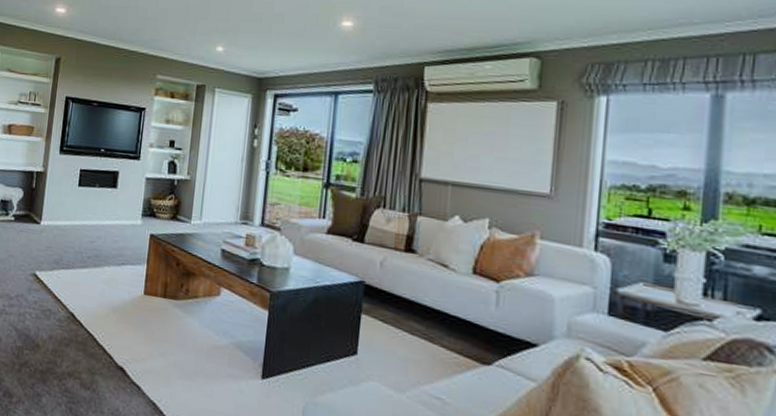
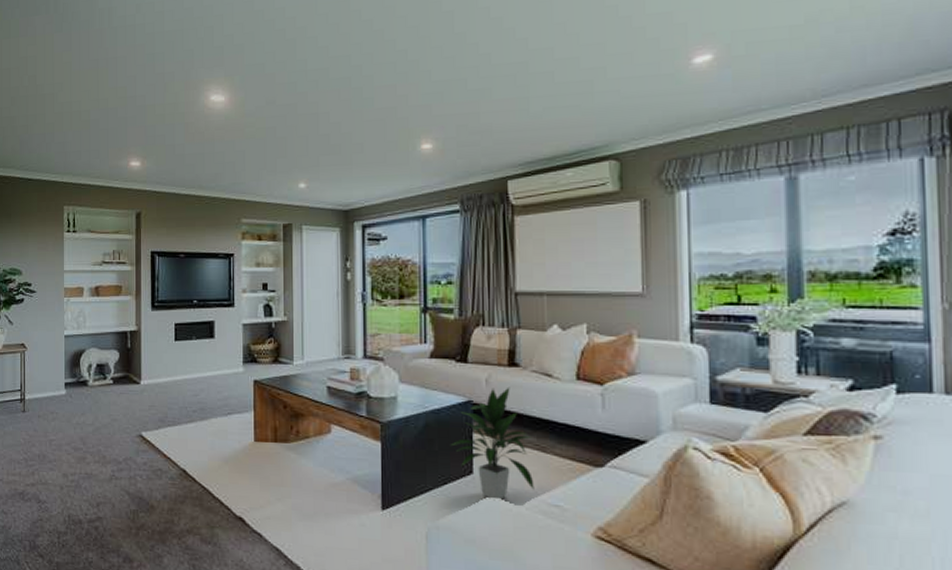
indoor plant: none [337,271,421,386] -> present [450,387,534,501]

